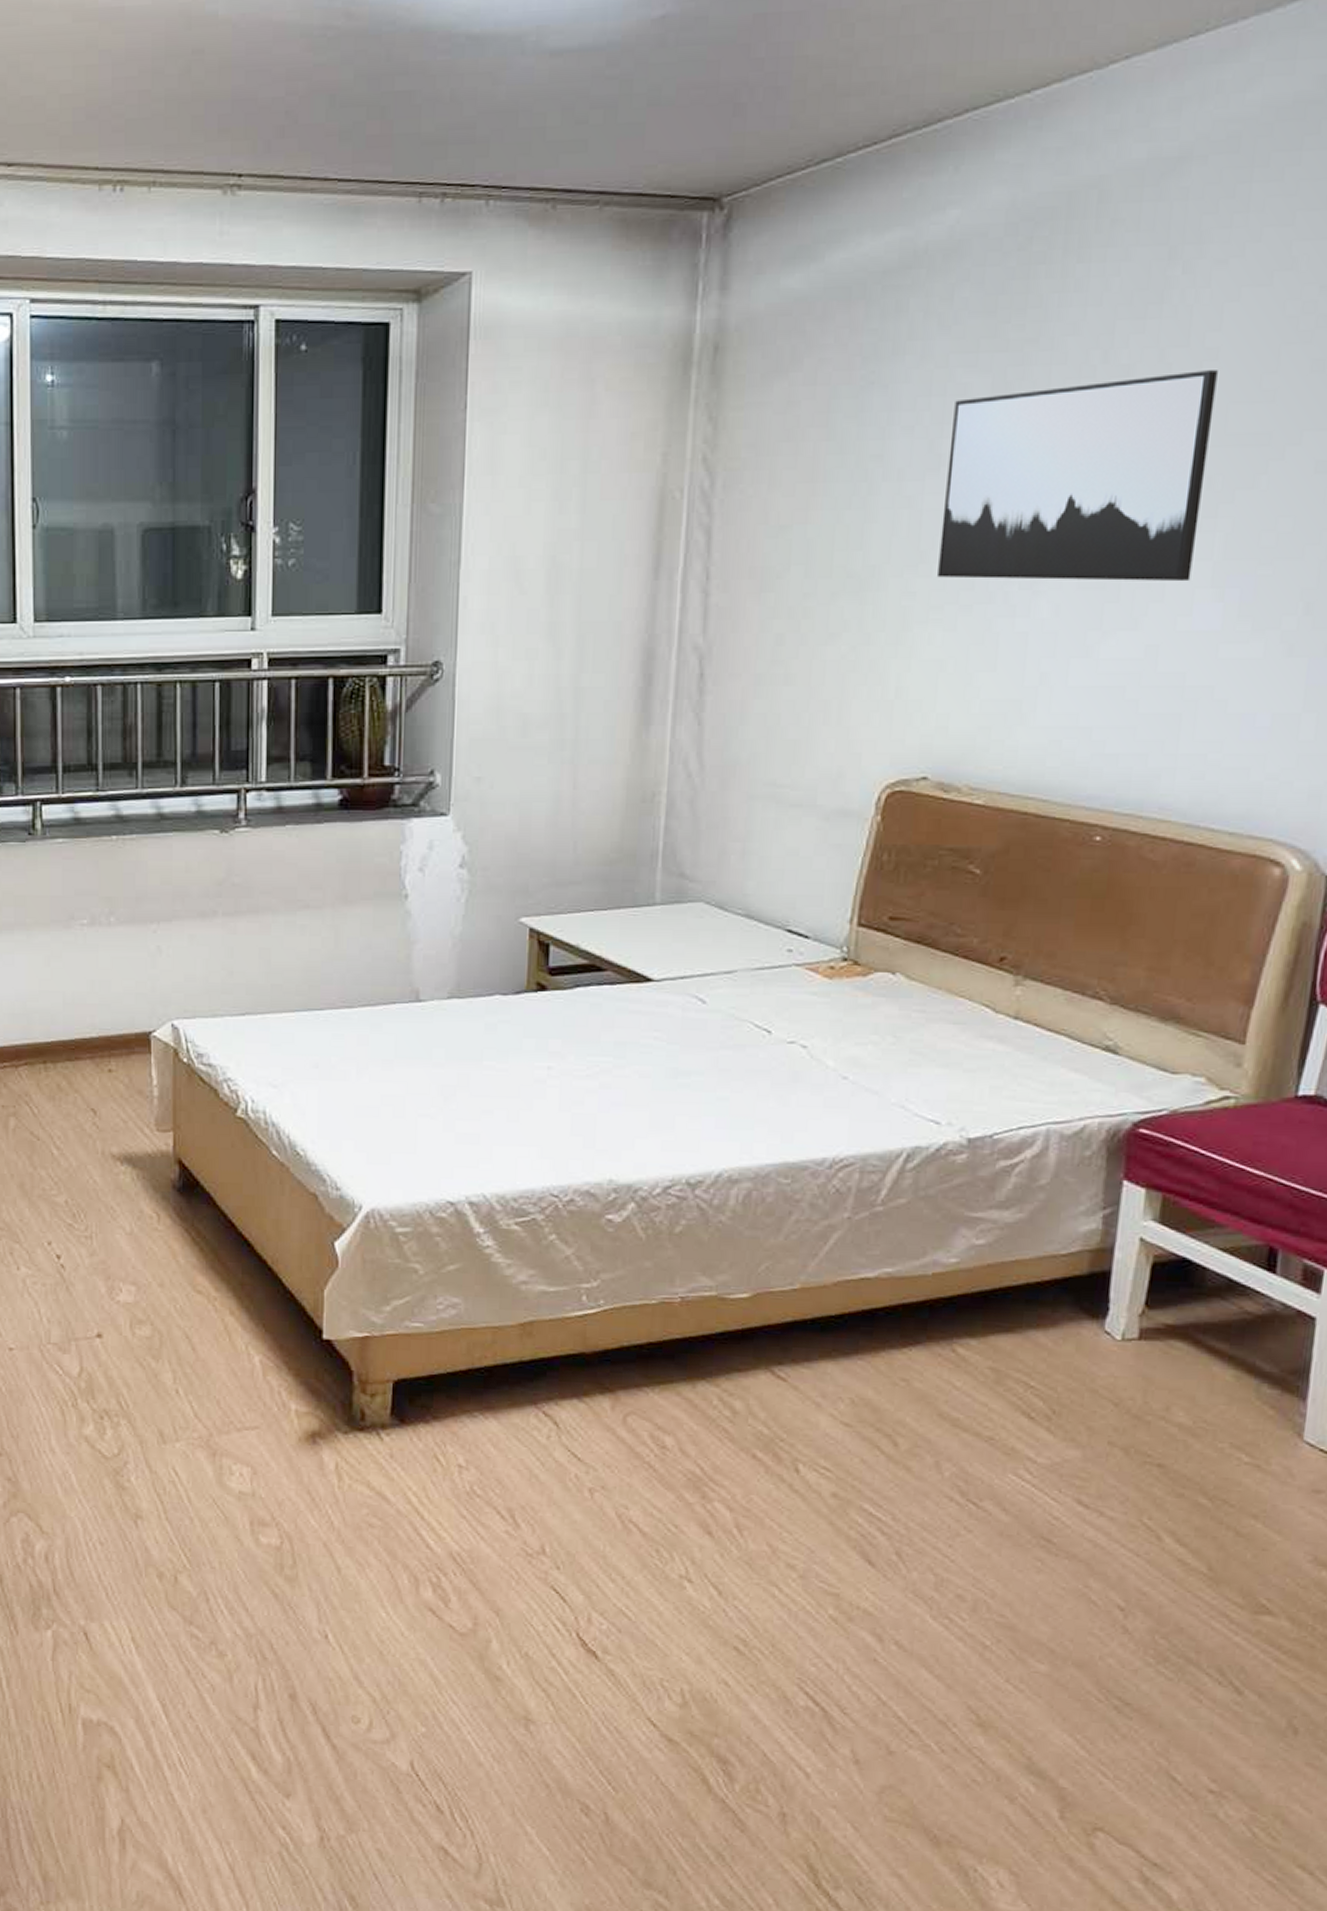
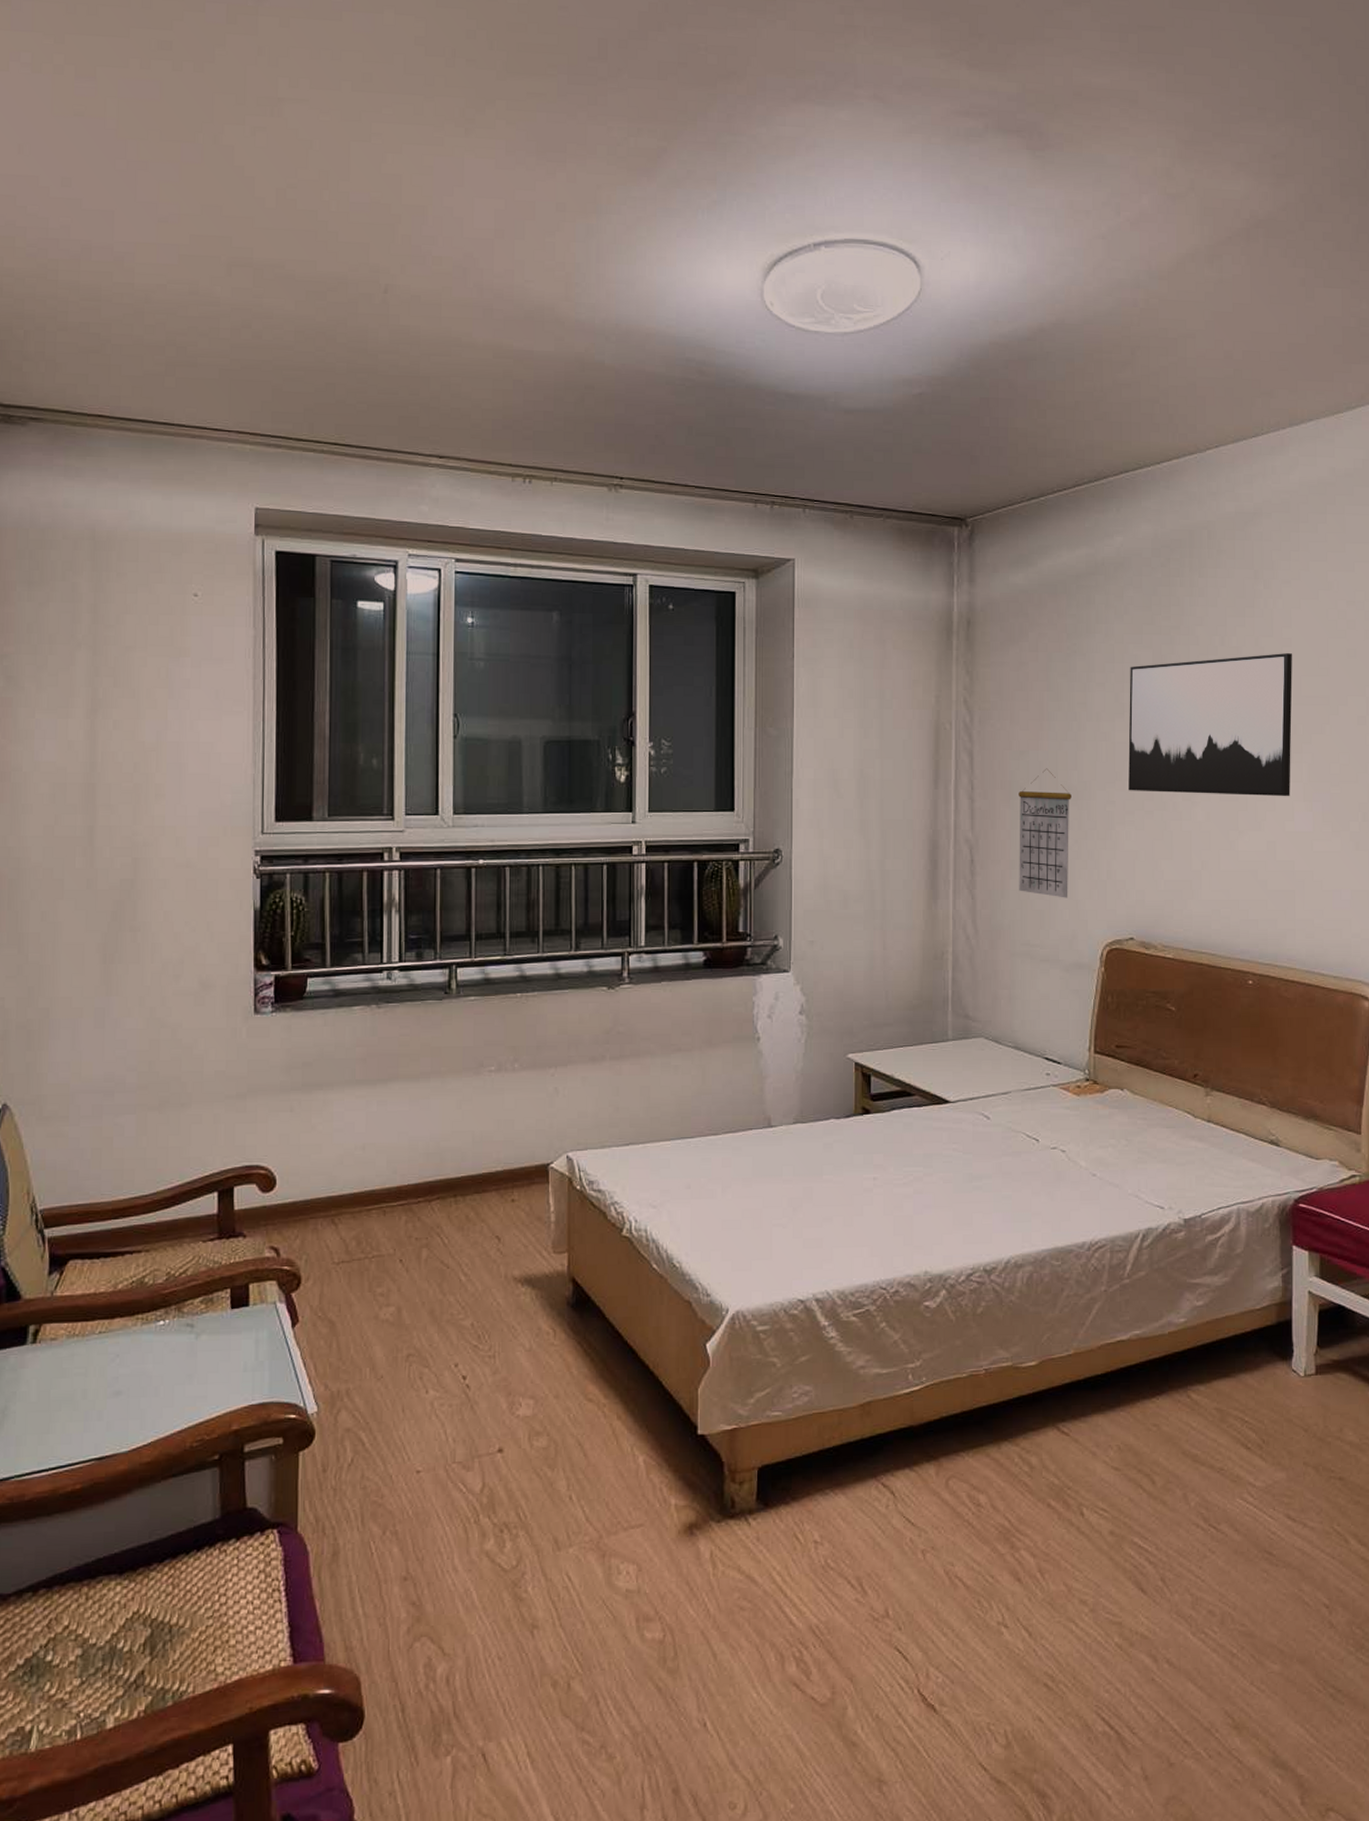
calendar: none [765,548,851,724] -> present [1018,768,1071,898]

